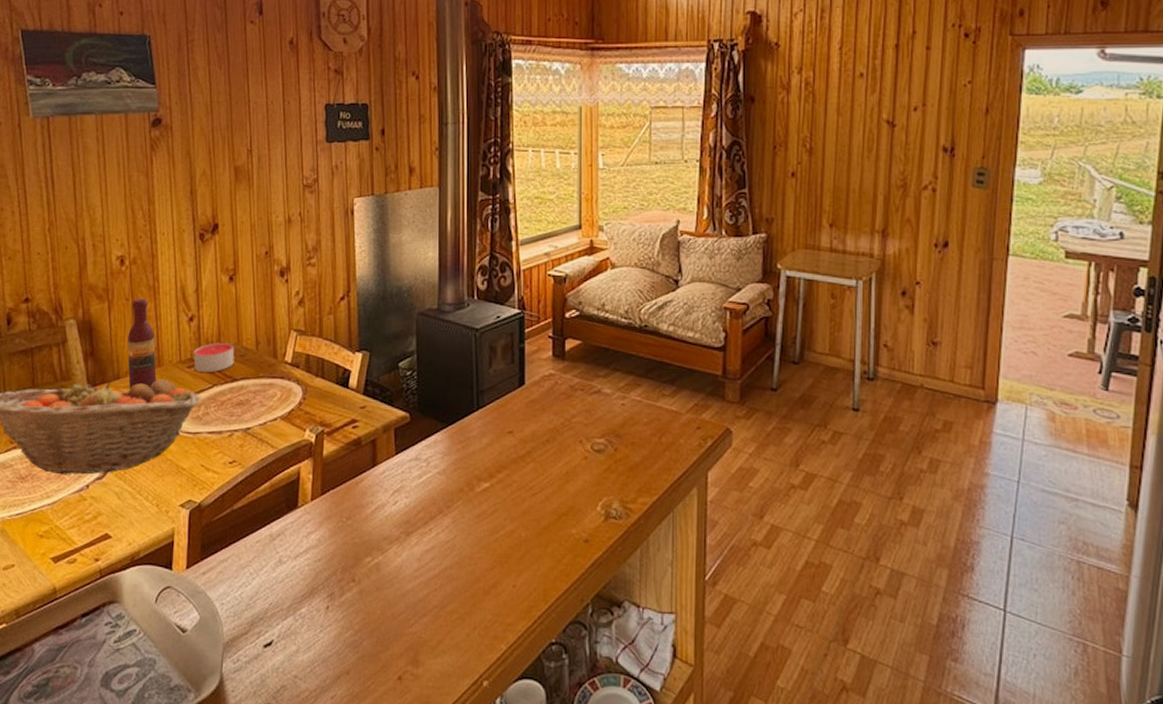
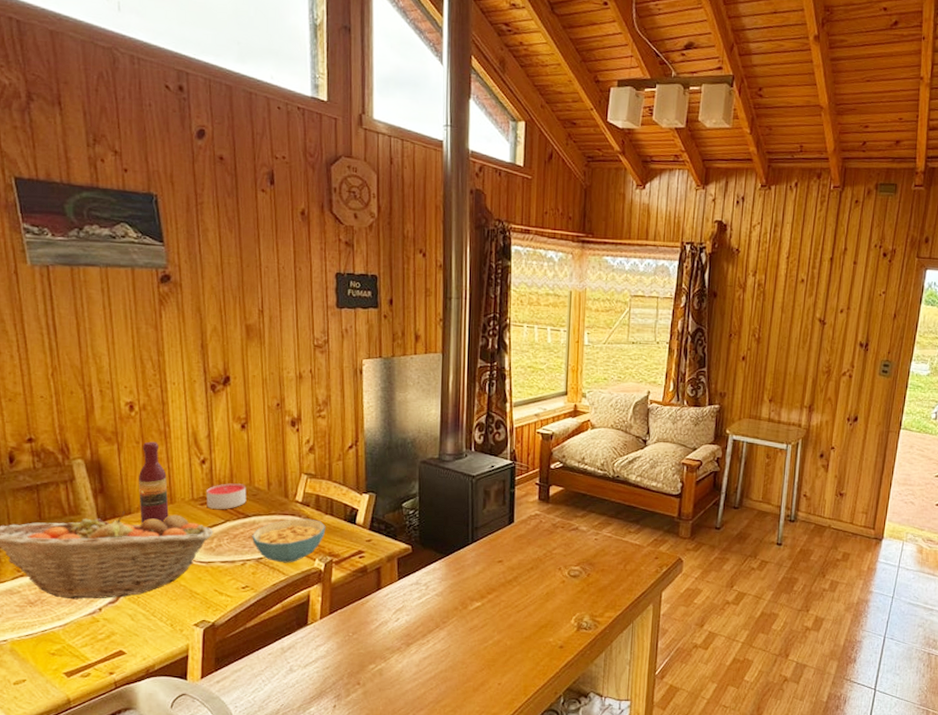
cereal bowl: none [240,381,317,434] -> present [252,518,326,563]

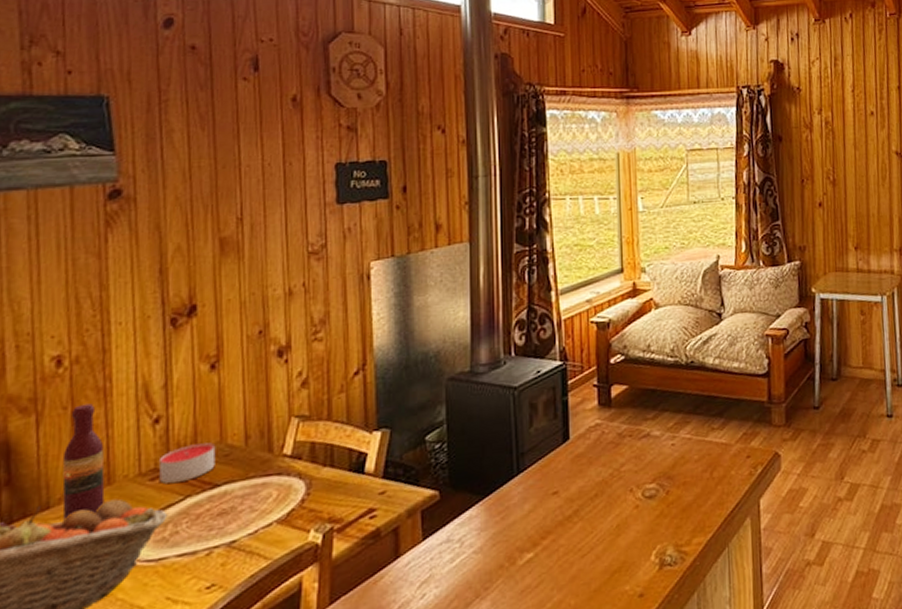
cereal bowl: present [252,518,326,563] -> none [222,475,324,544]

